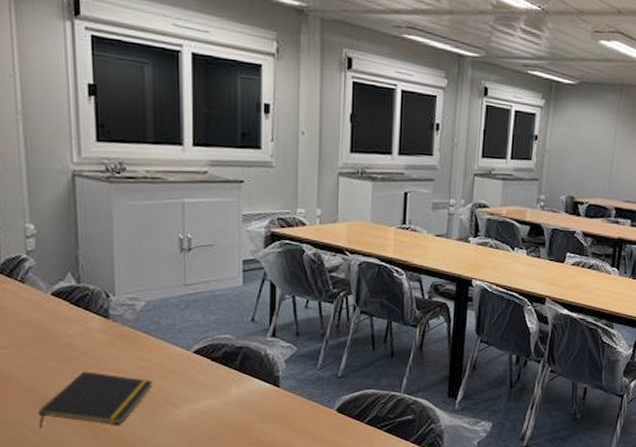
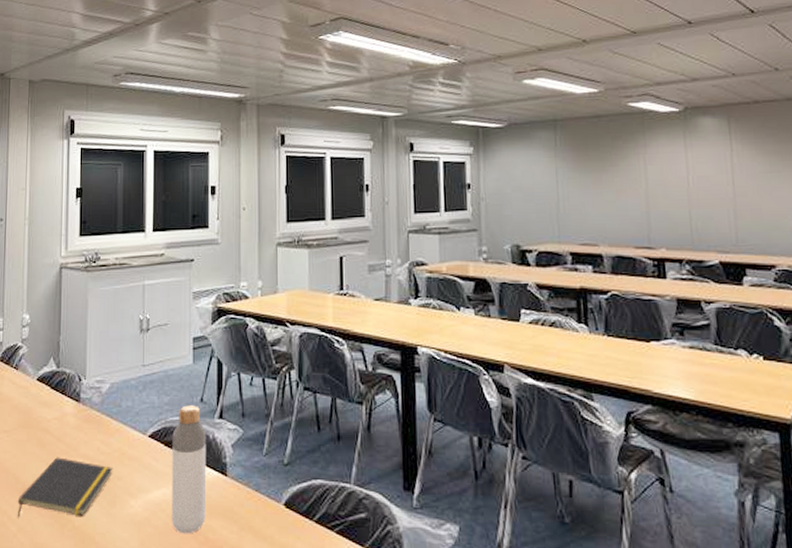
bottle: none [220,324,258,437] -> present [172,405,207,534]

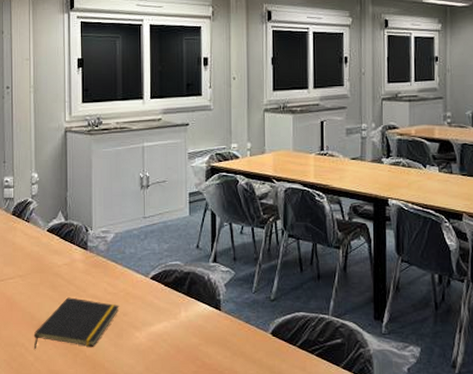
bottle: present [172,405,207,534] -> none [172,251,203,359]

